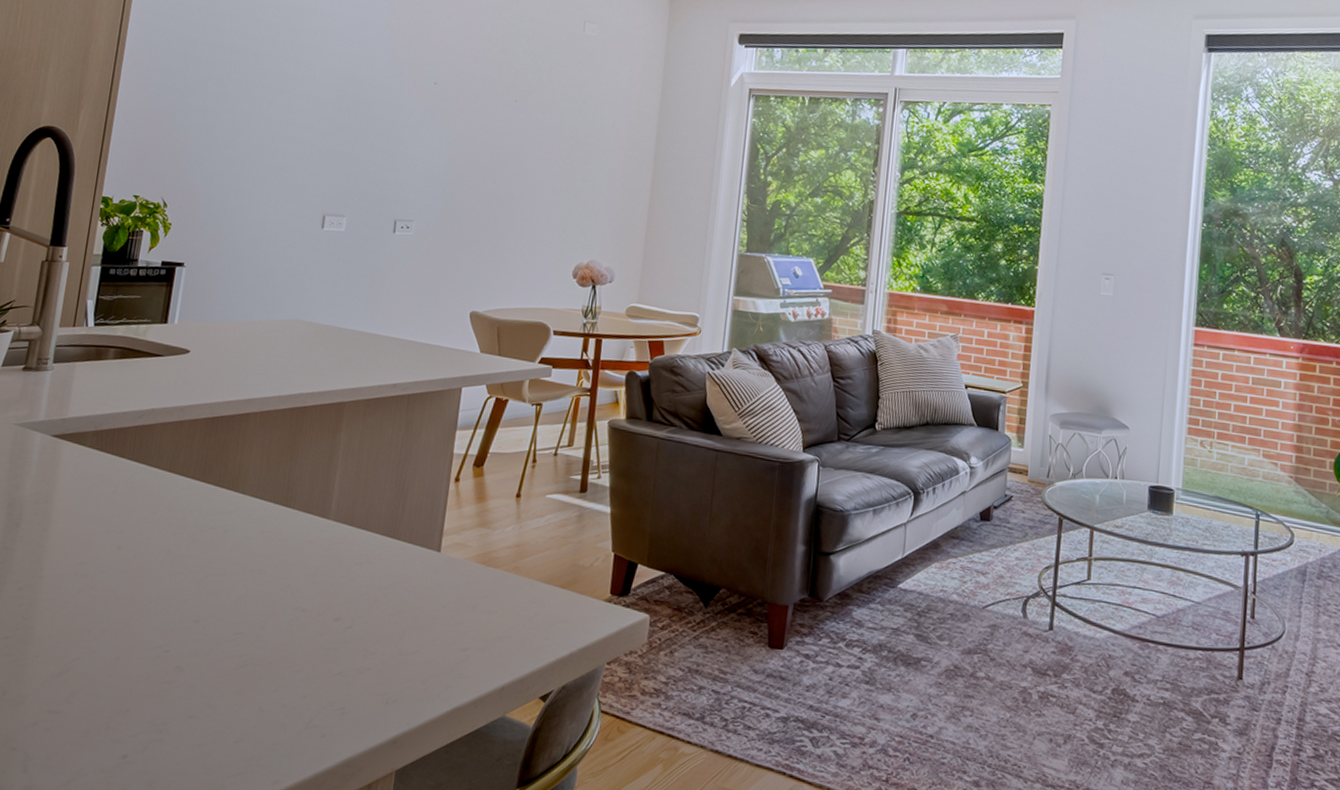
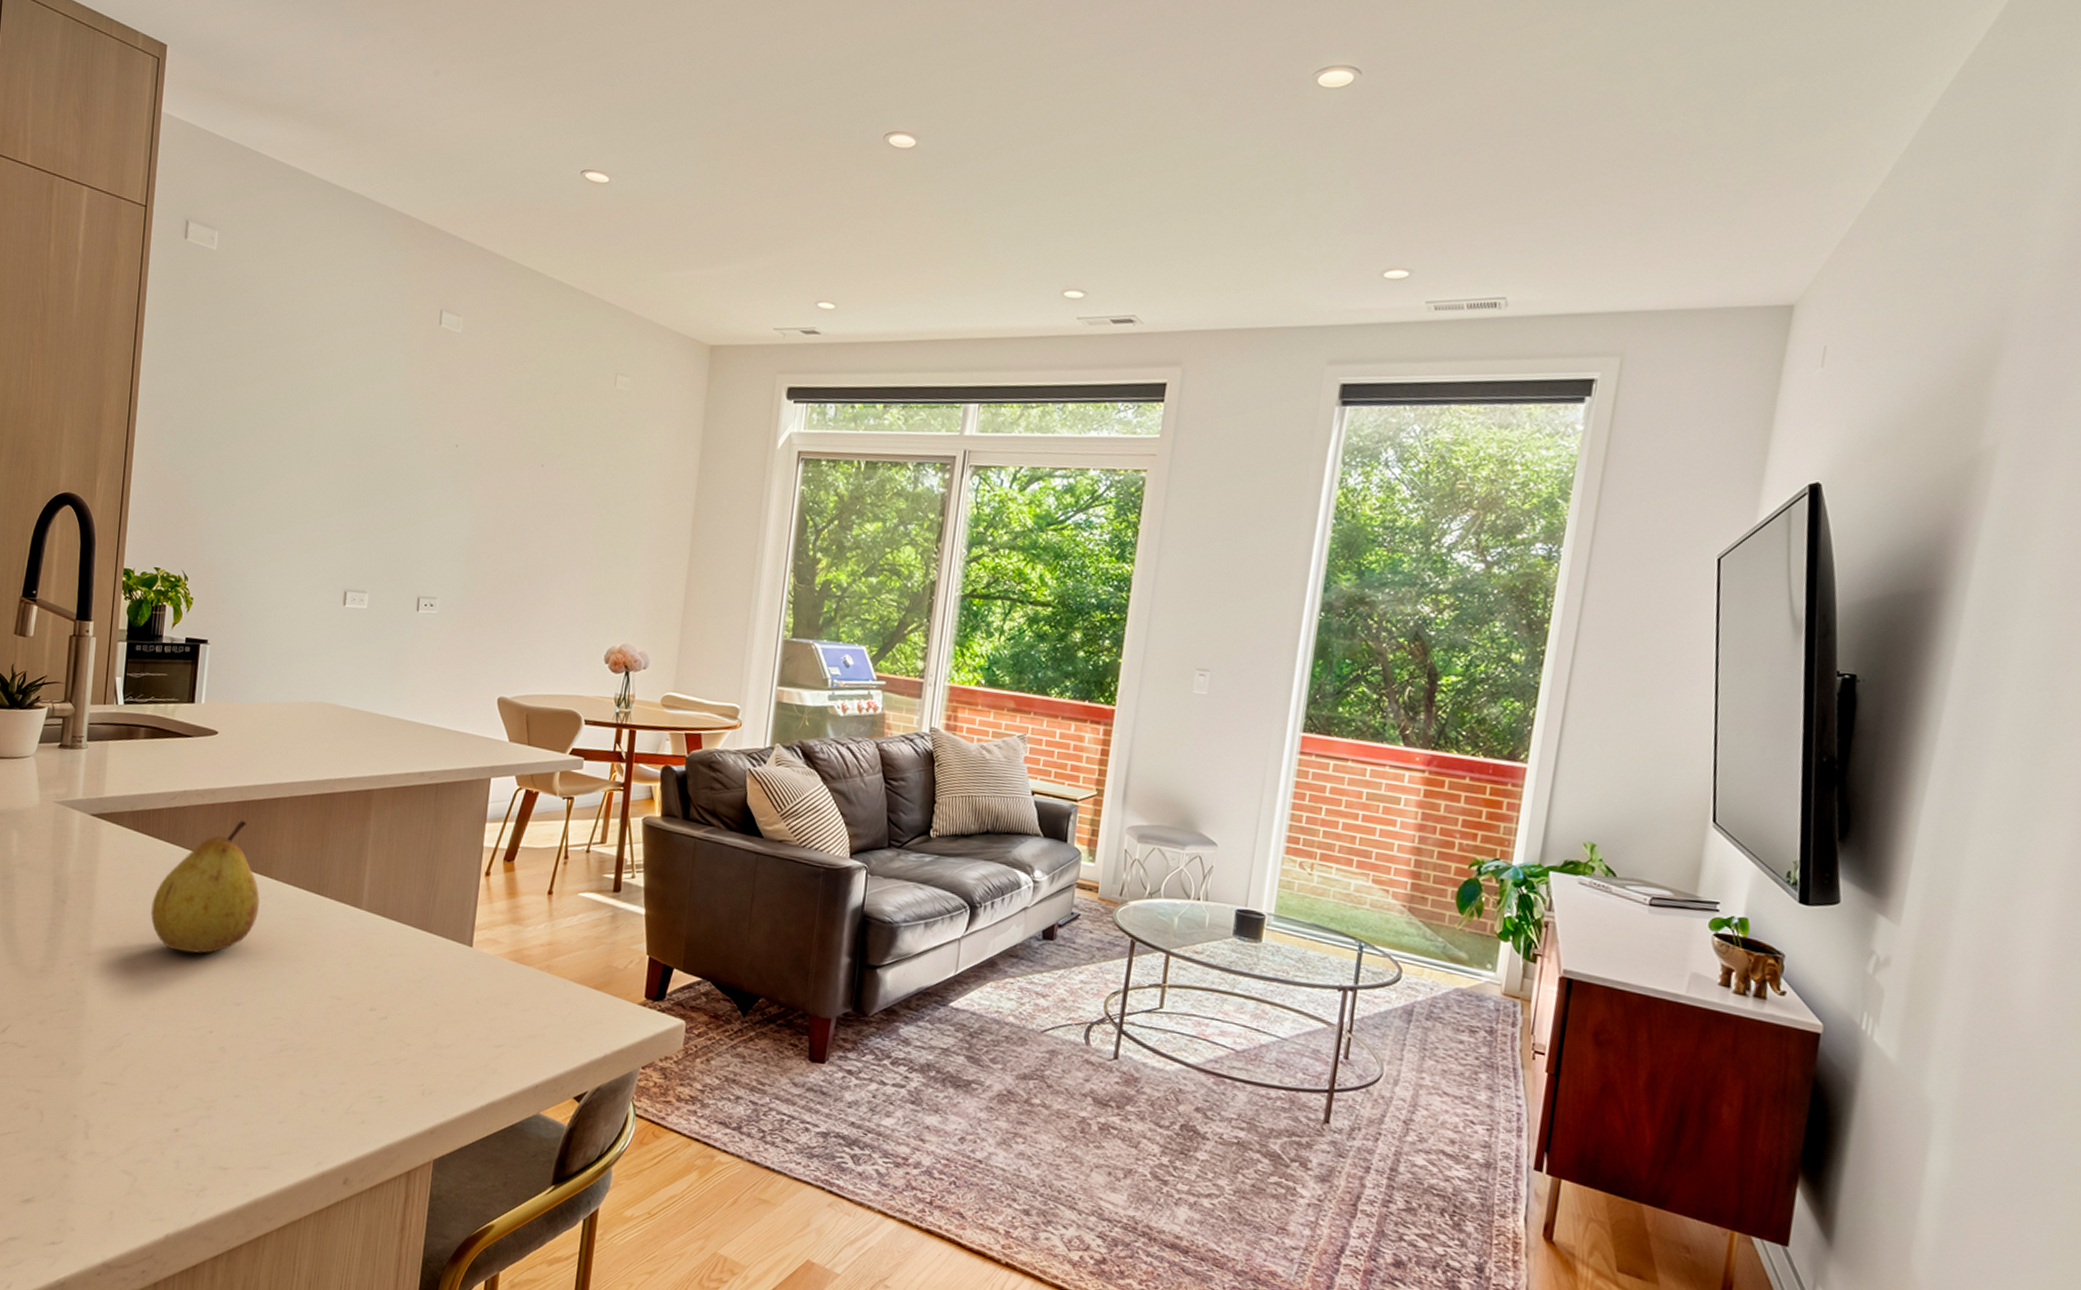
fruit: none [109,436,226,572] -> present [151,820,261,954]

